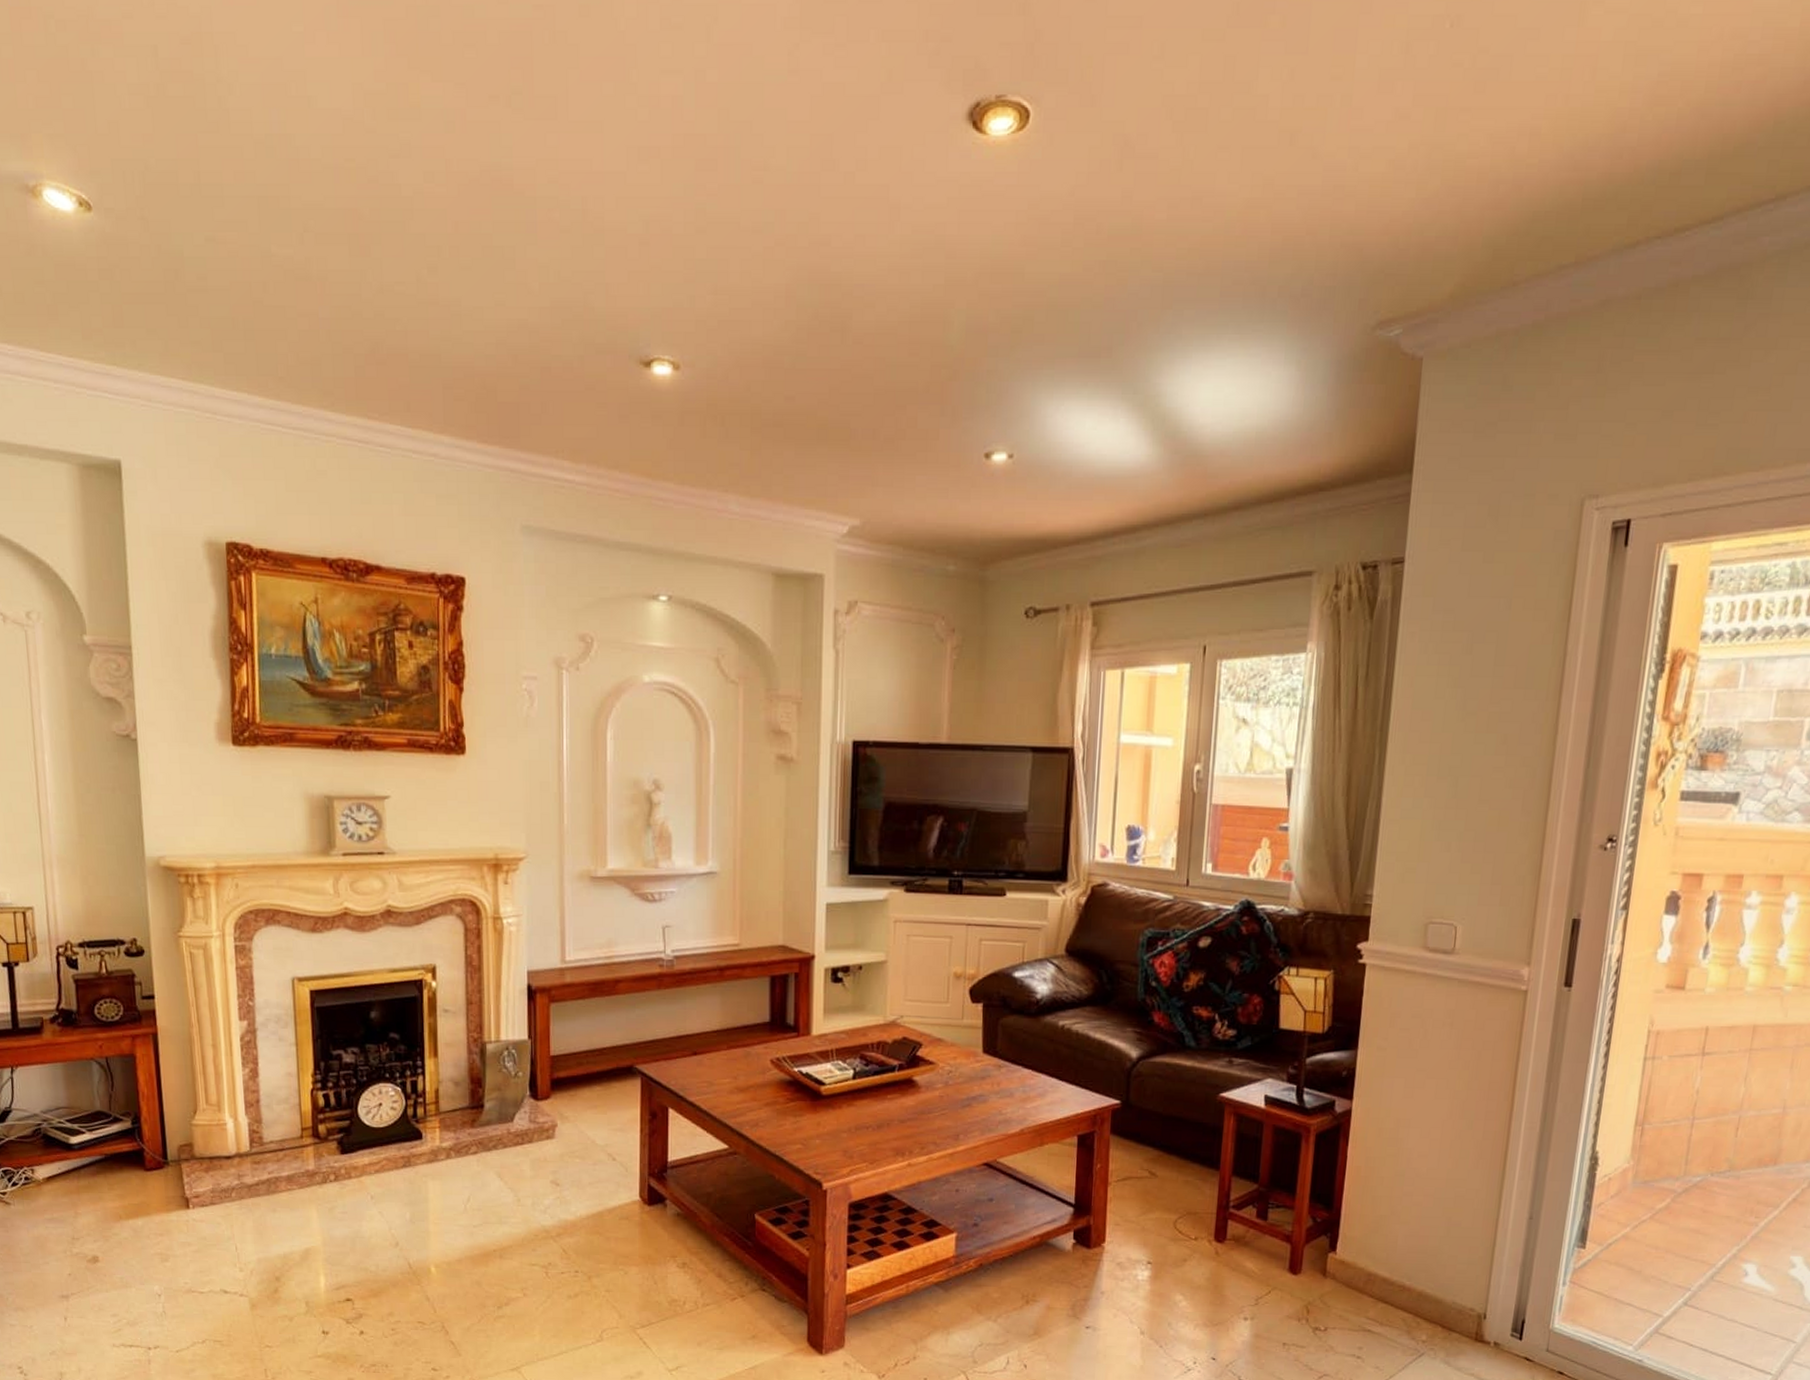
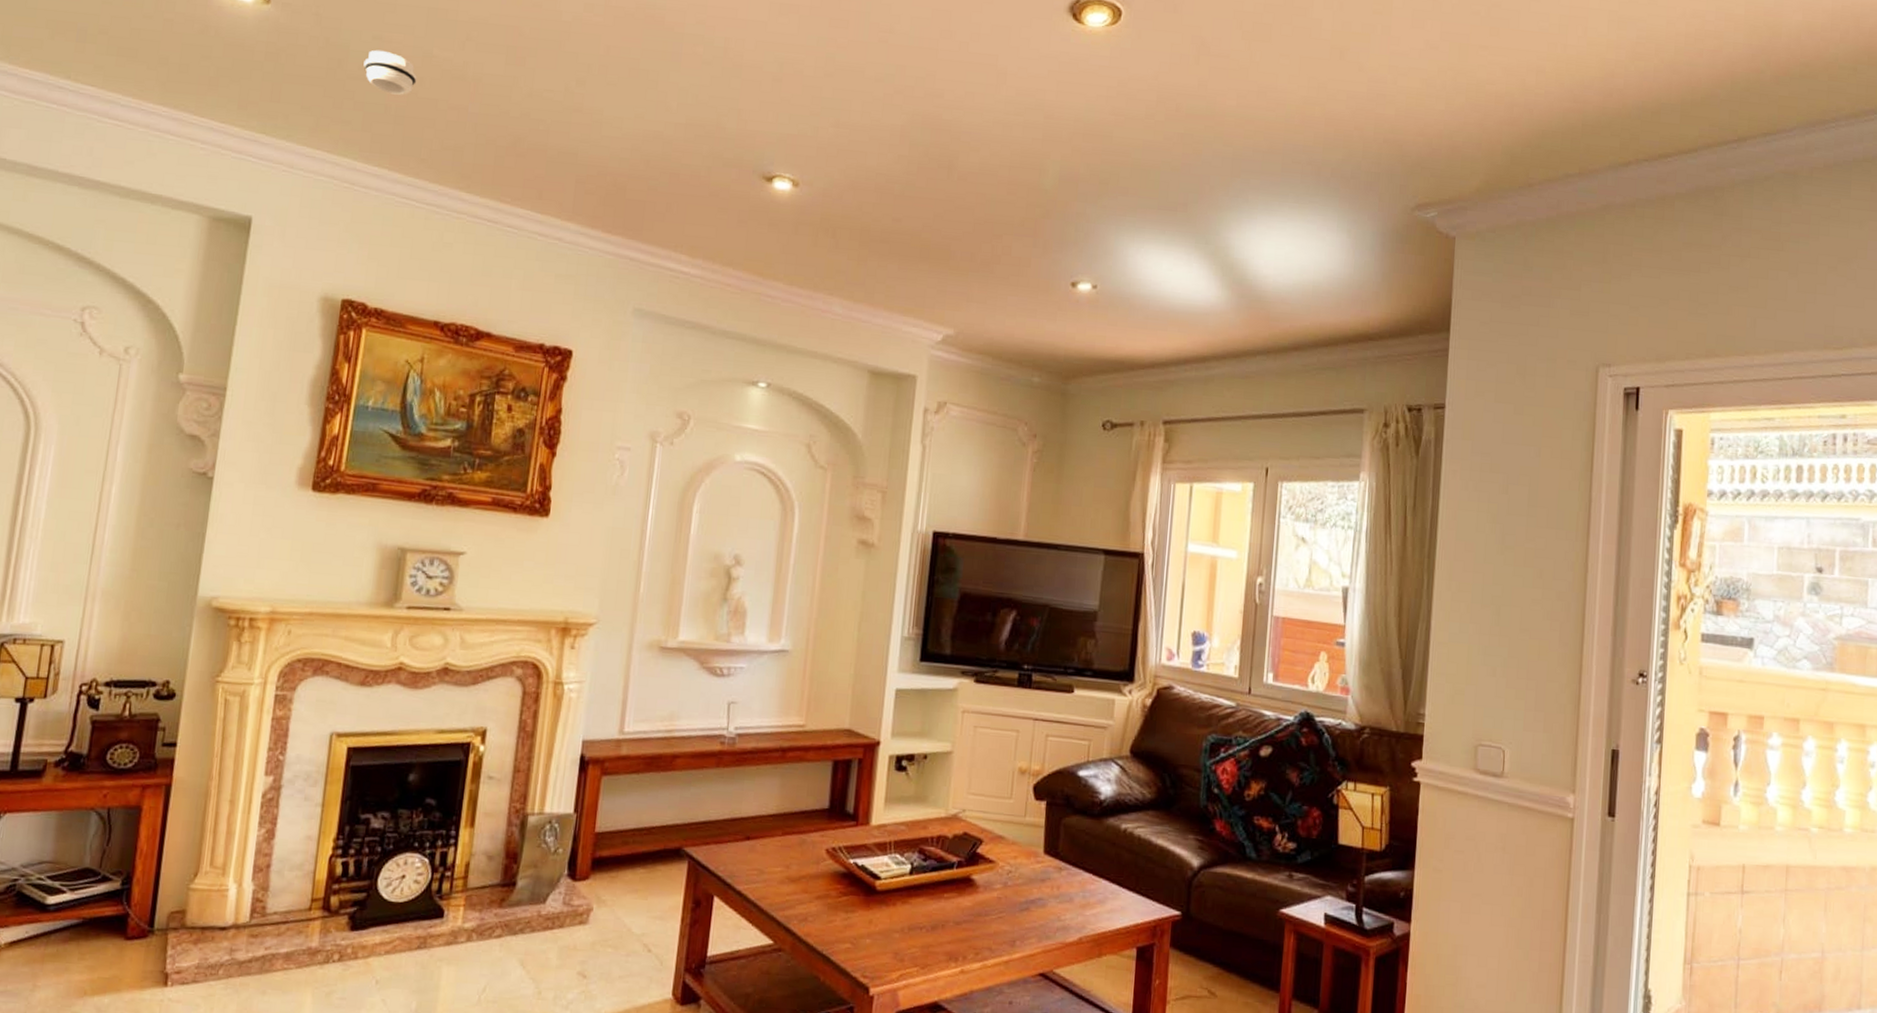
smoke detector: none [201,254,260,305] -> present [363,49,417,95]

